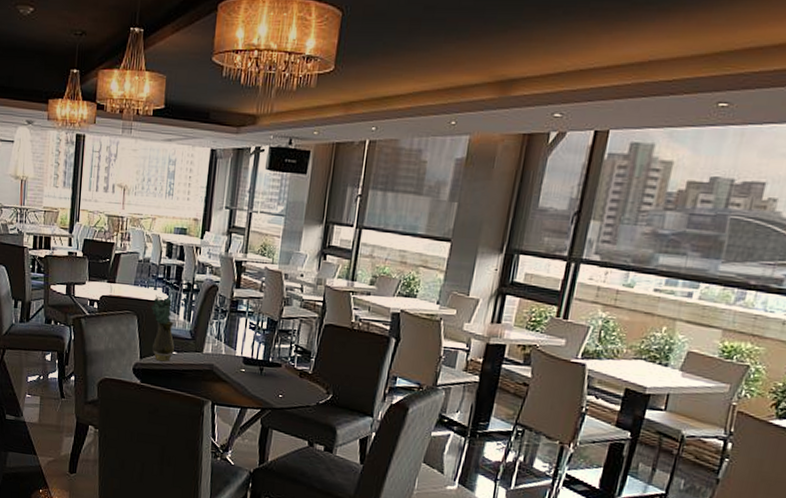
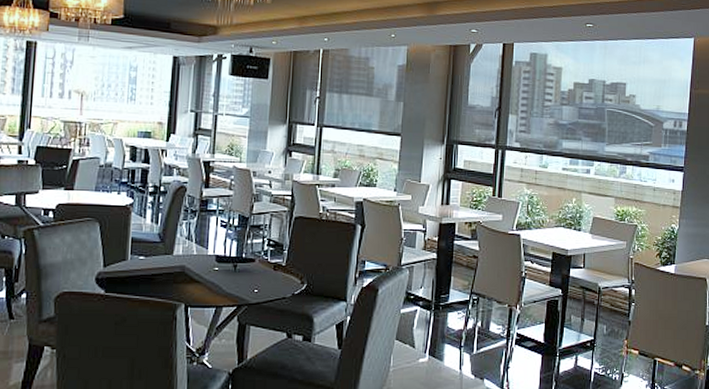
vase: present [151,294,175,362] -> none [114,199,142,268]

